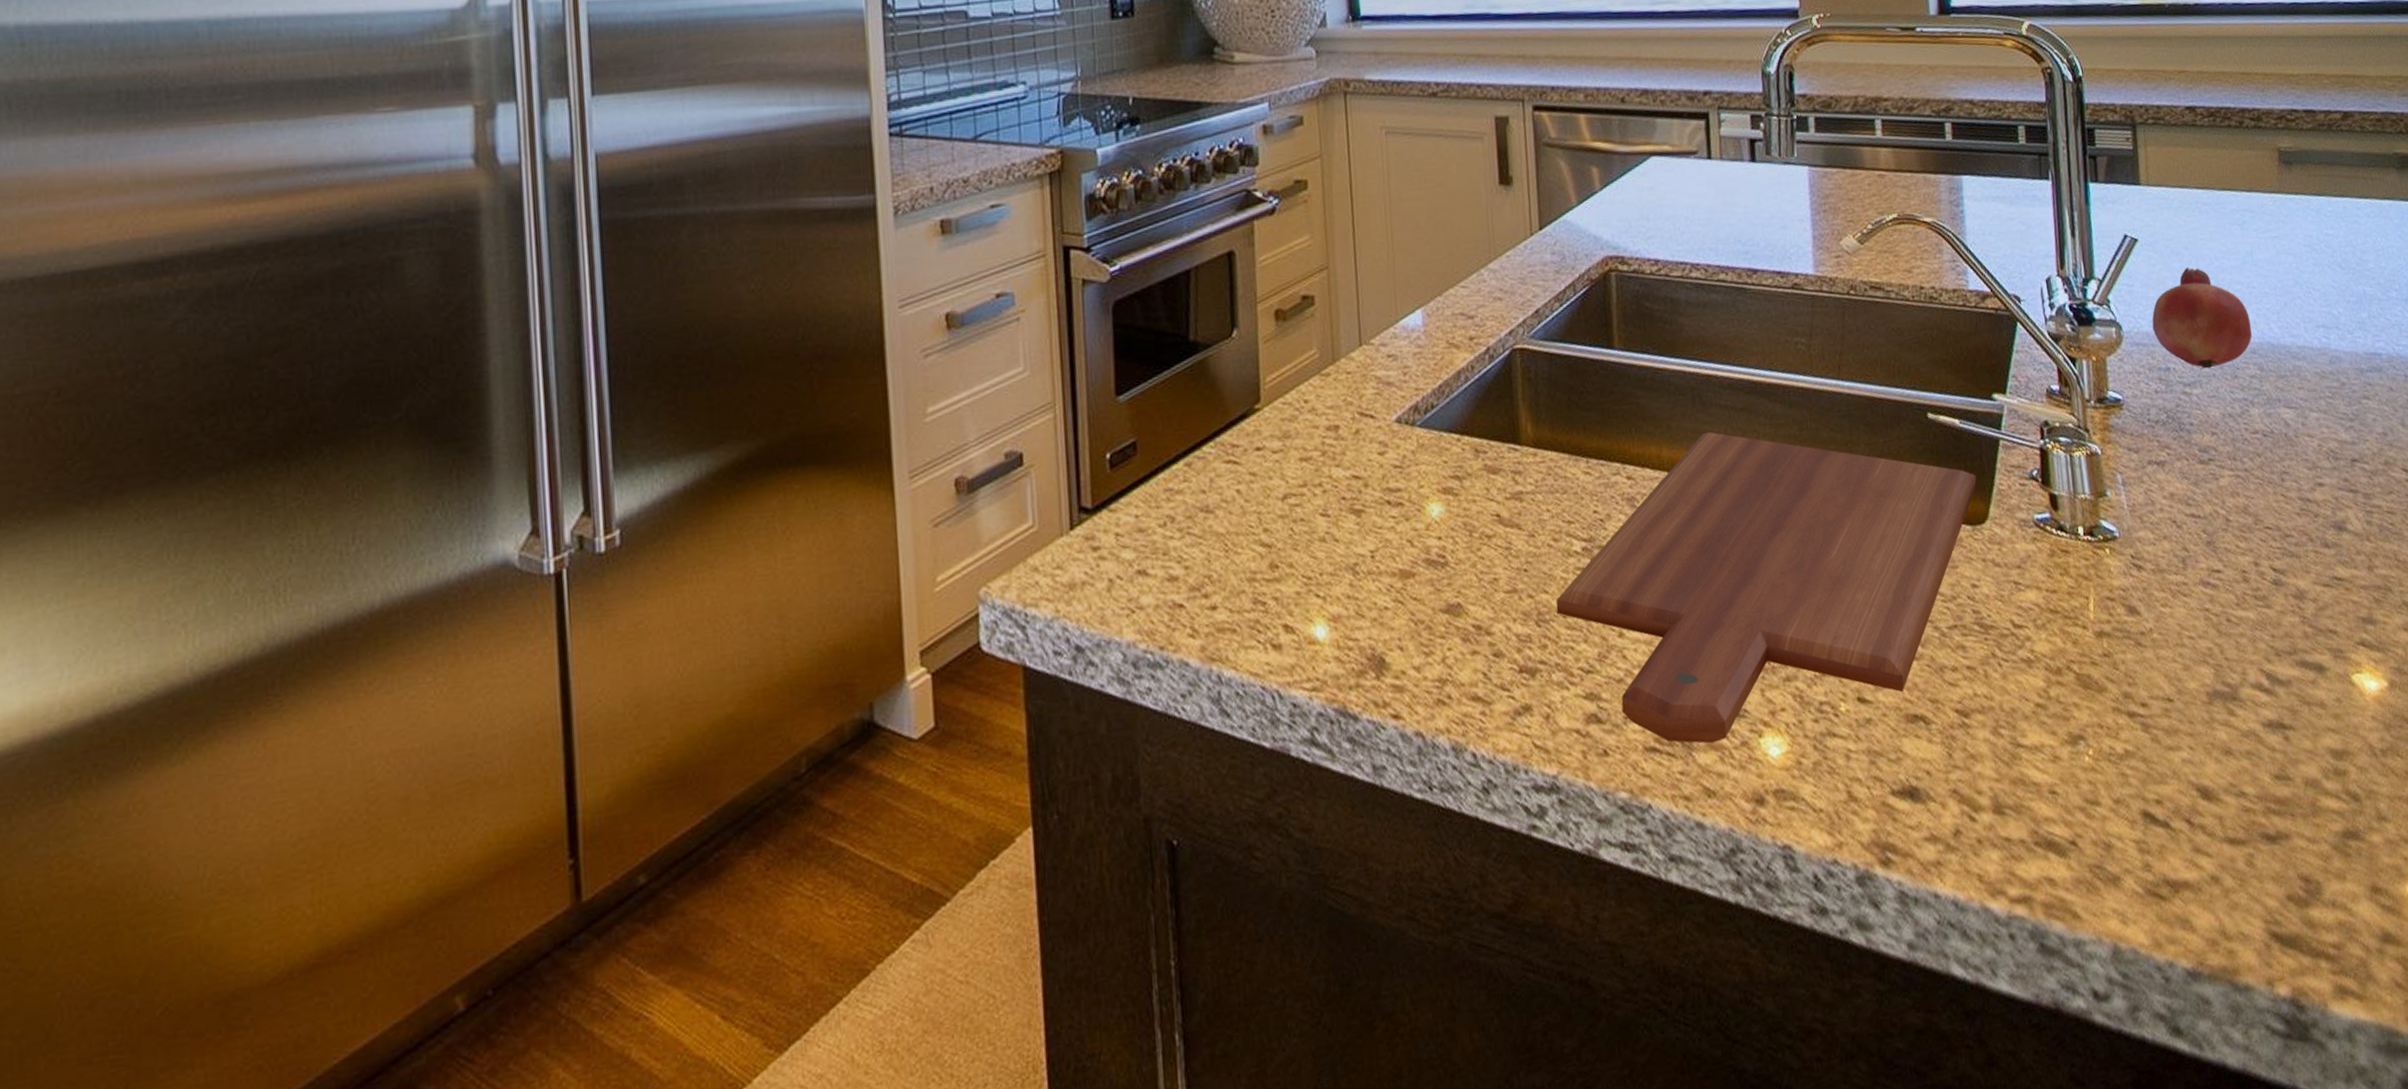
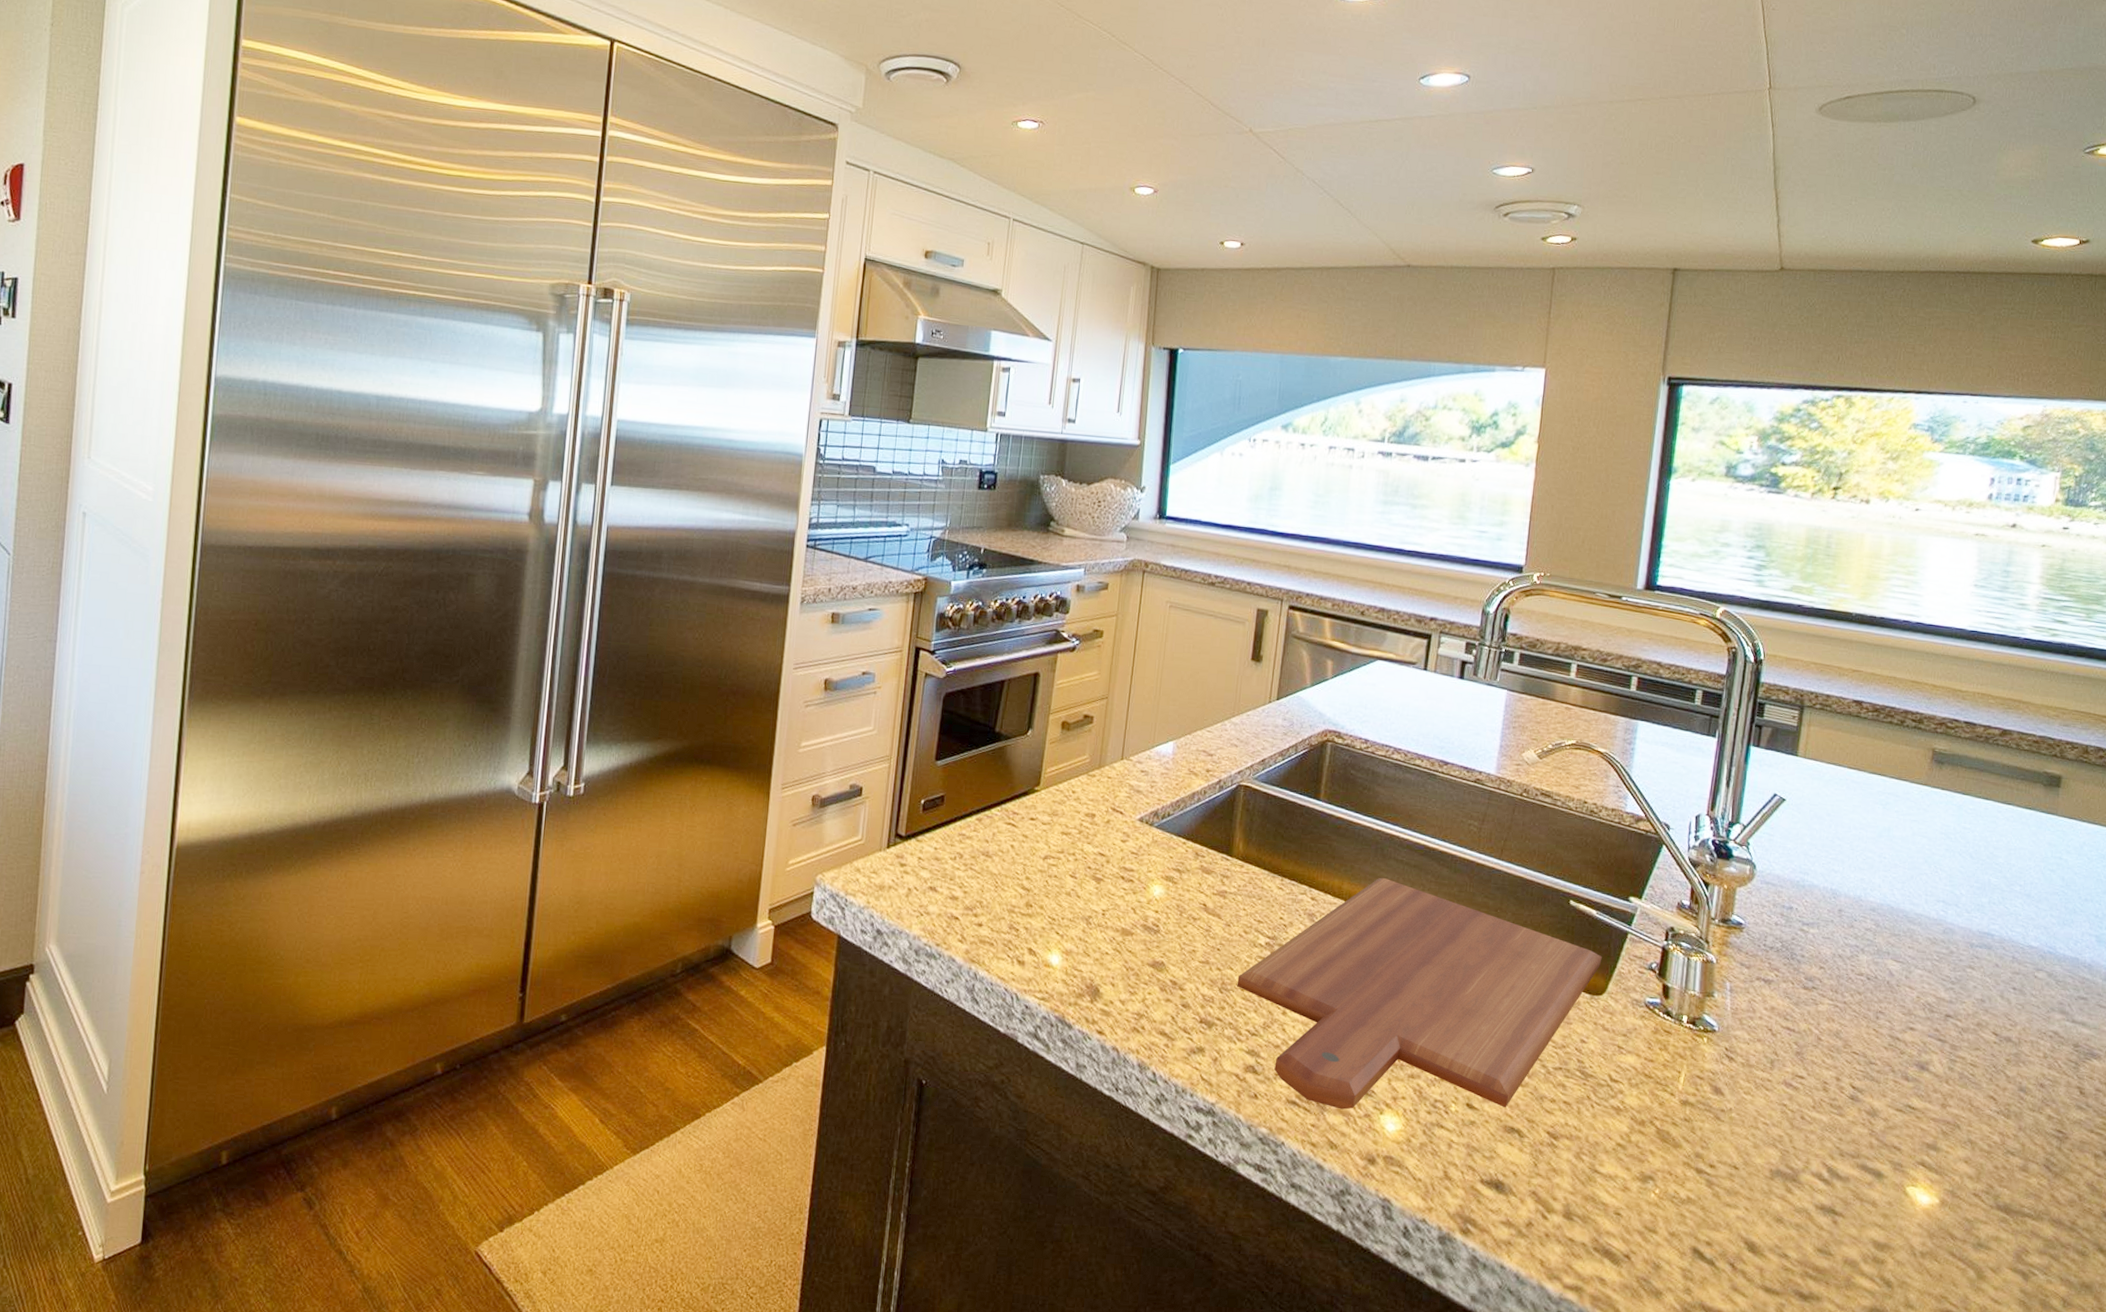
fruit: present [2152,266,2252,370] -> none [1784,829,1876,915]

